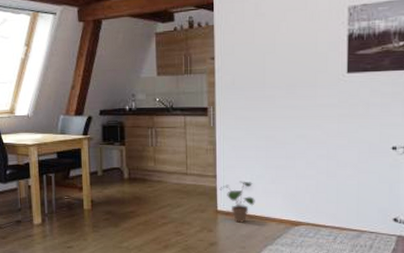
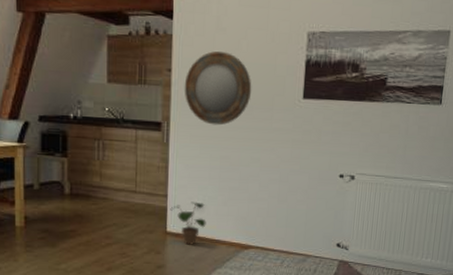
home mirror: none [227,36,294,107] -> present [184,51,252,126]

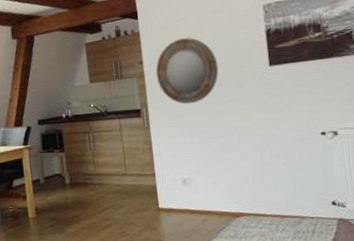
potted plant: present [170,201,207,245] -> none [159,177,195,219]

